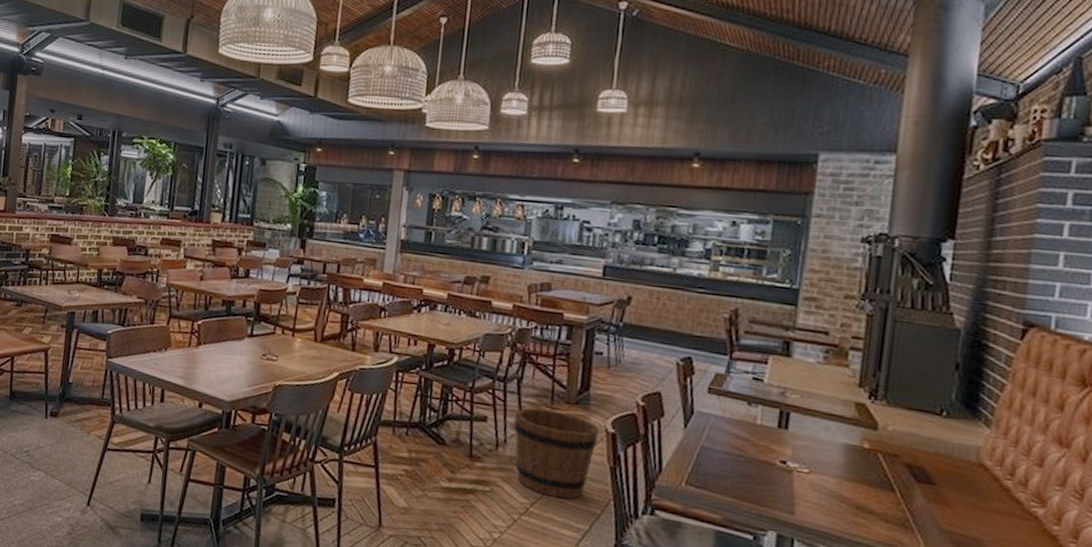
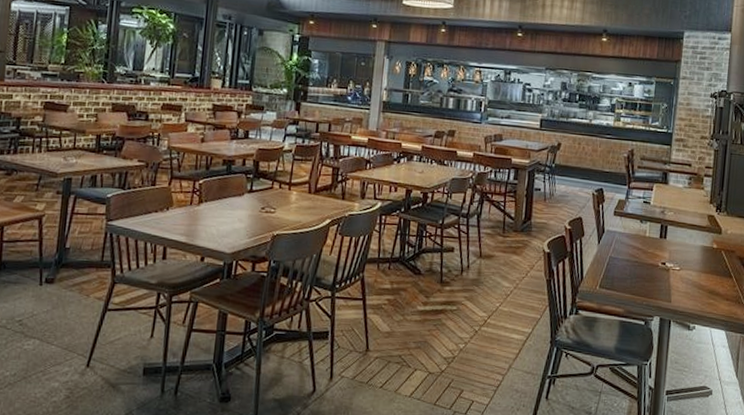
bucket: present [514,407,599,500] -> none [475,237,538,310]

